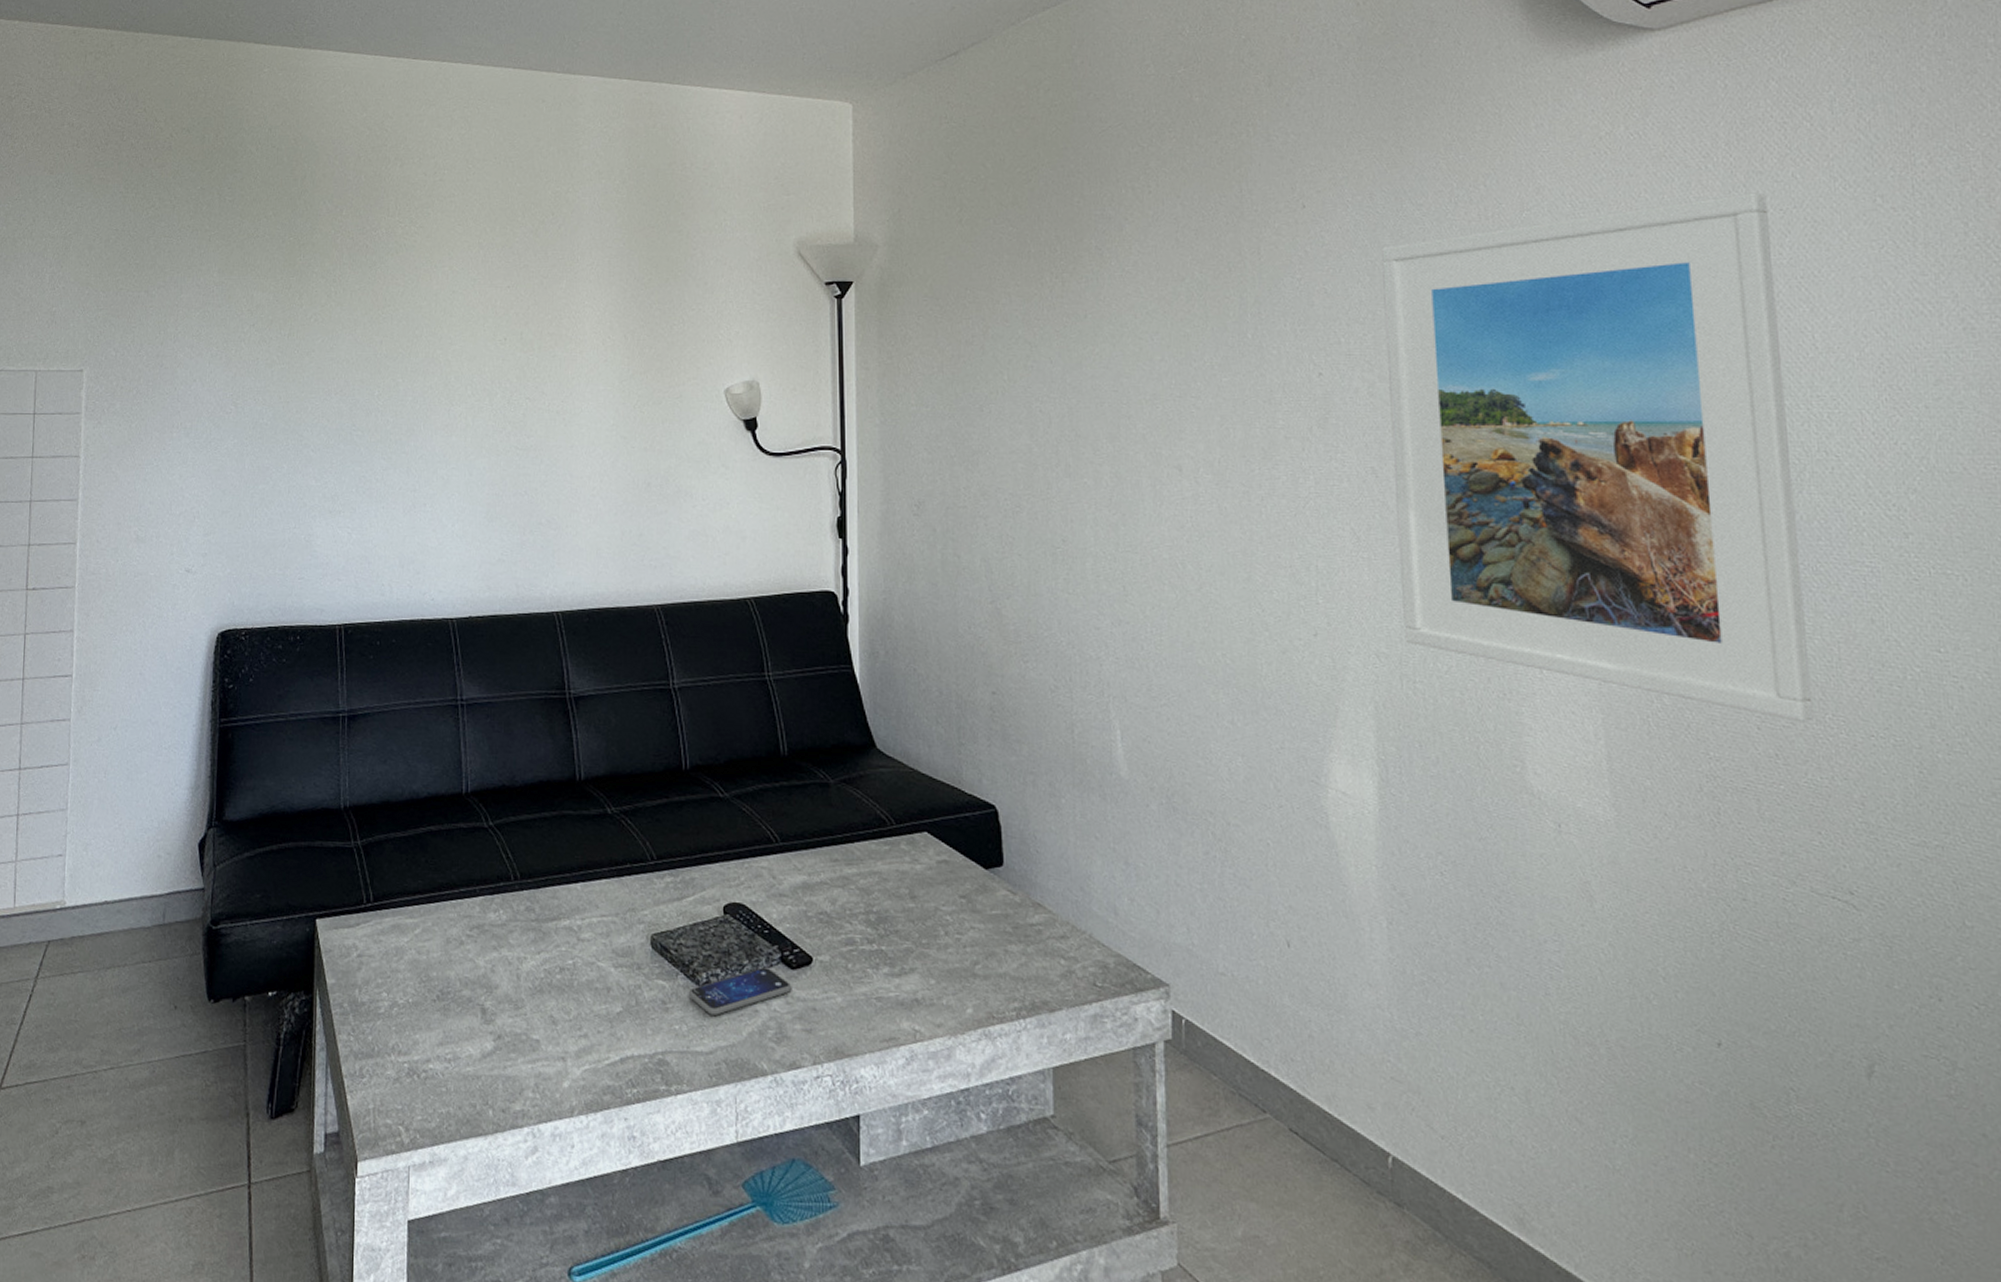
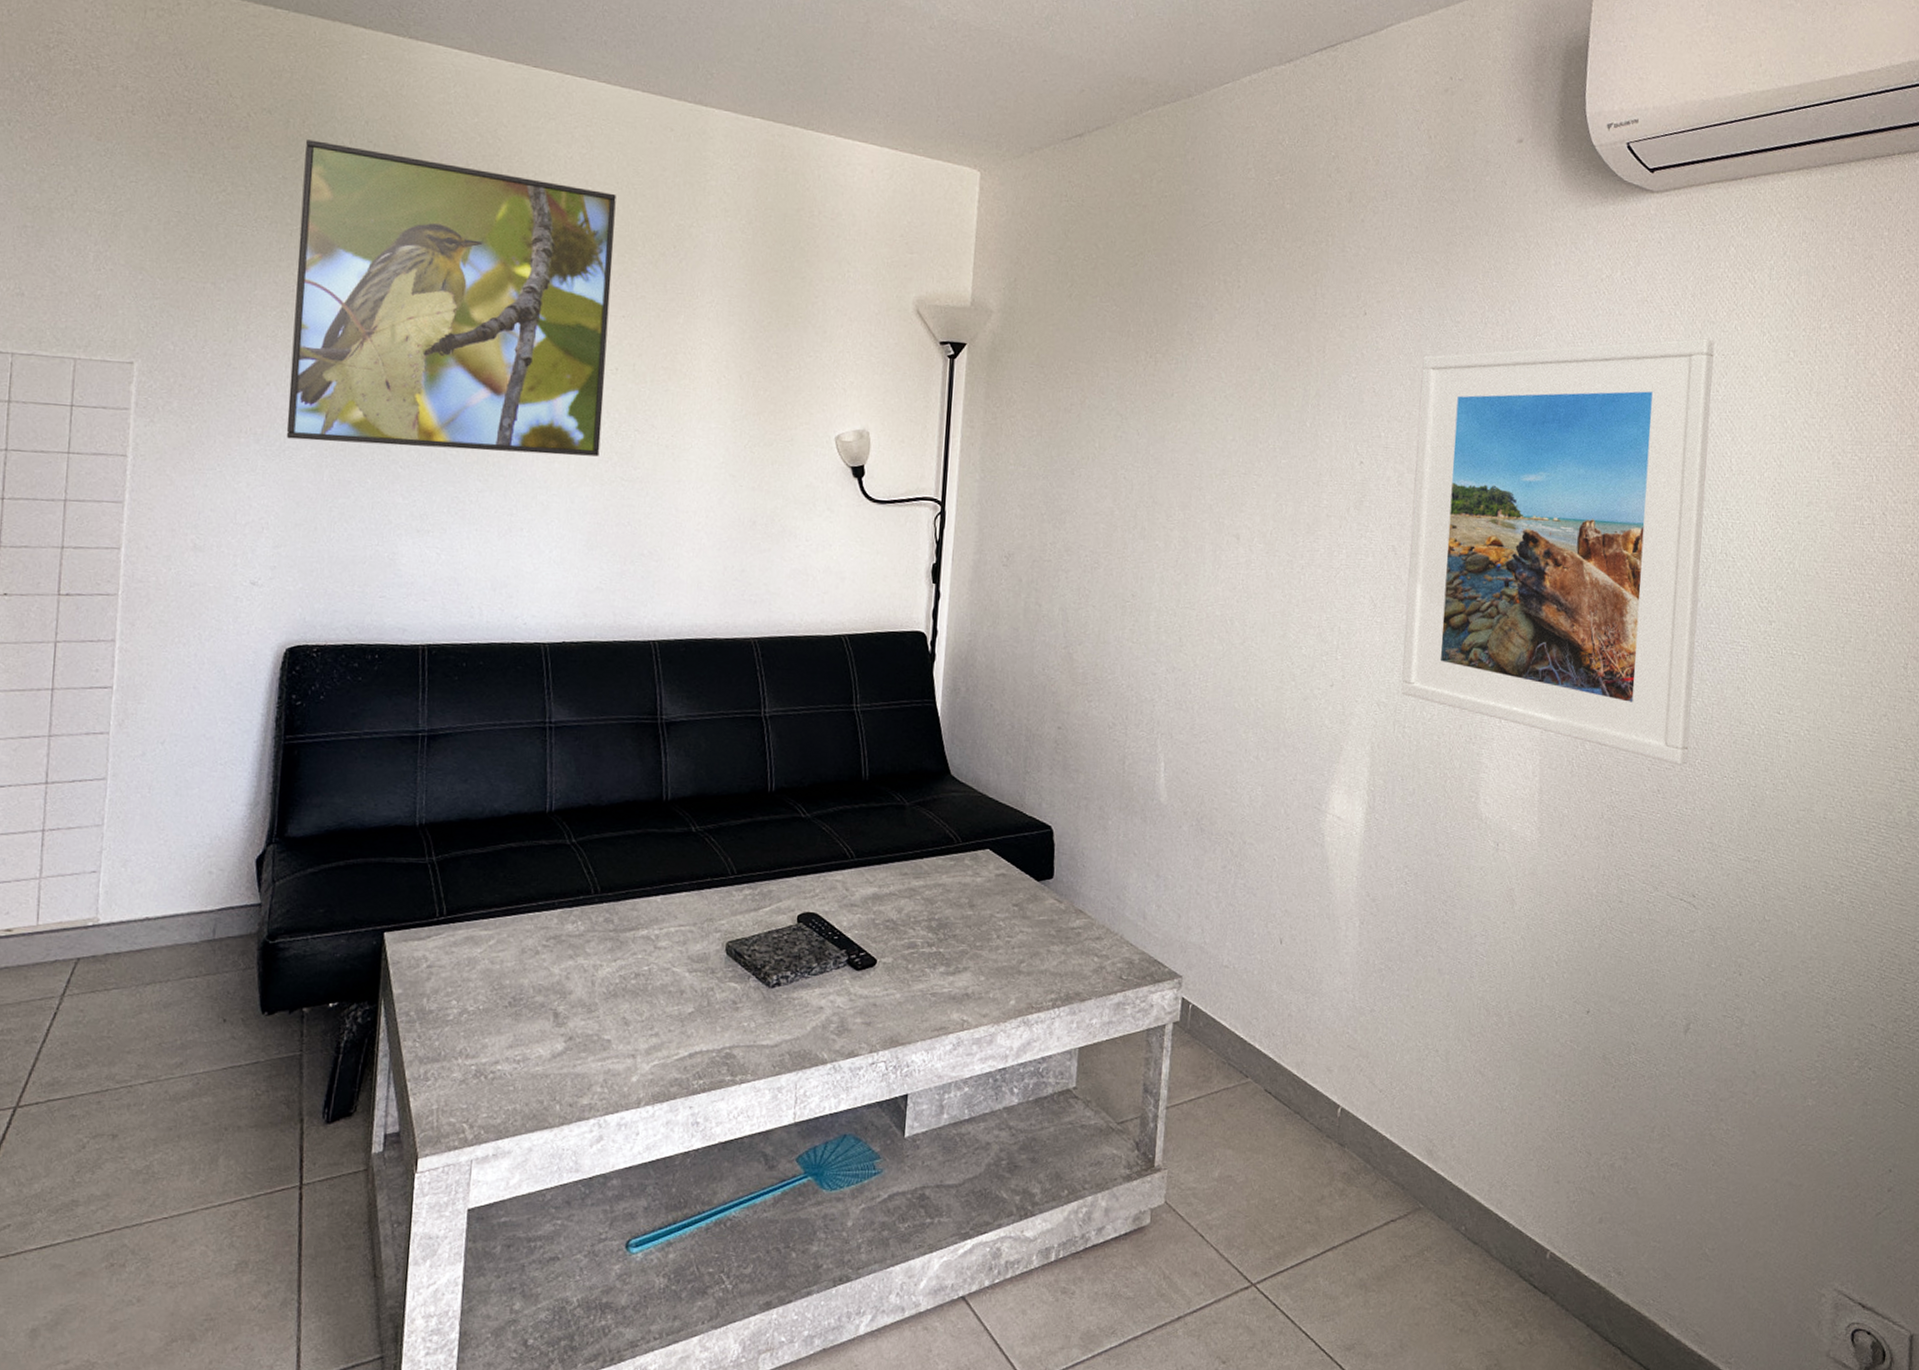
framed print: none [211,151,496,431] -> present [286,140,616,457]
smartphone: present [688,967,792,1015] -> none [758,969,856,1013]

